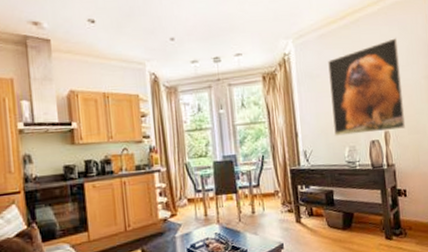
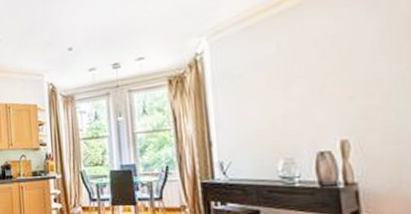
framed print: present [328,38,405,136] -> none [255,20,376,145]

